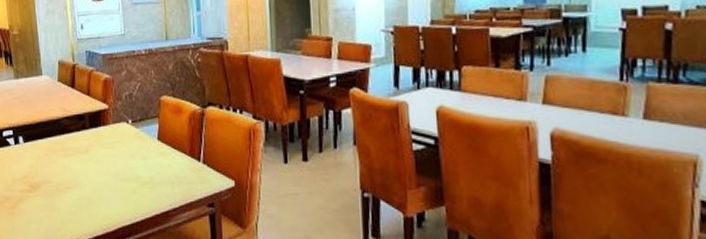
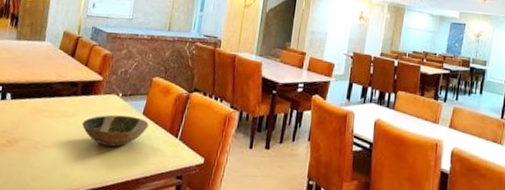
bowl: none [97,144,166,179] -> present [81,114,149,147]

